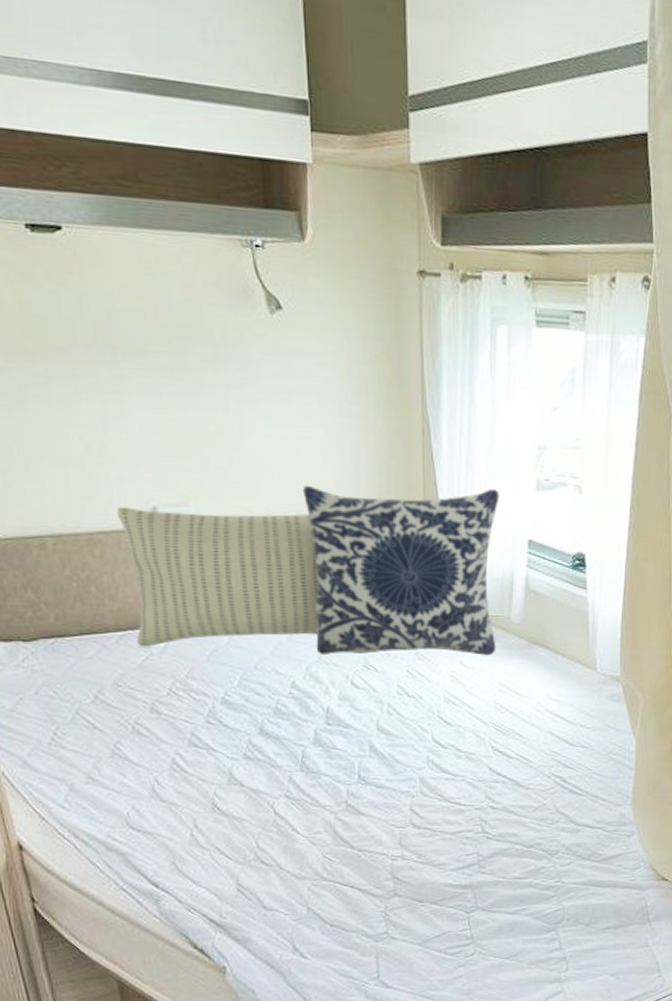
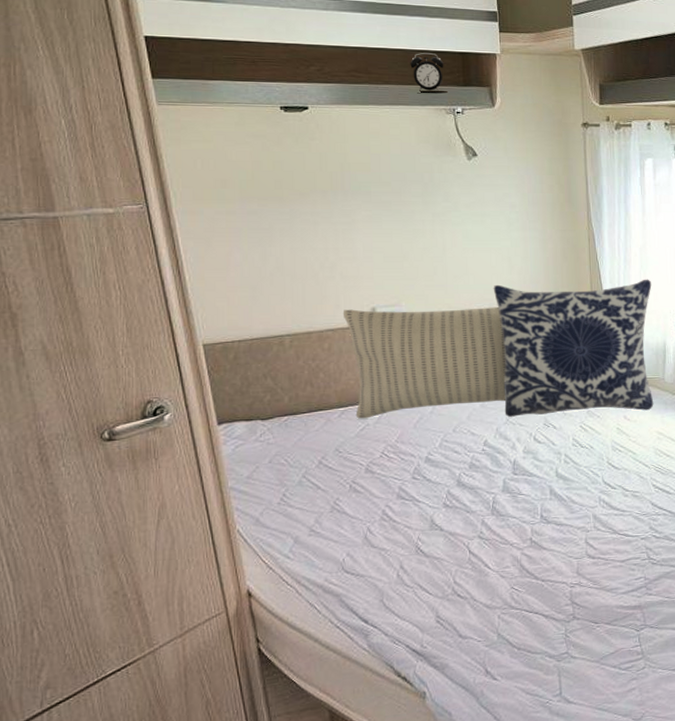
alarm clock: none [193,156,245,218] -> present [410,53,449,94]

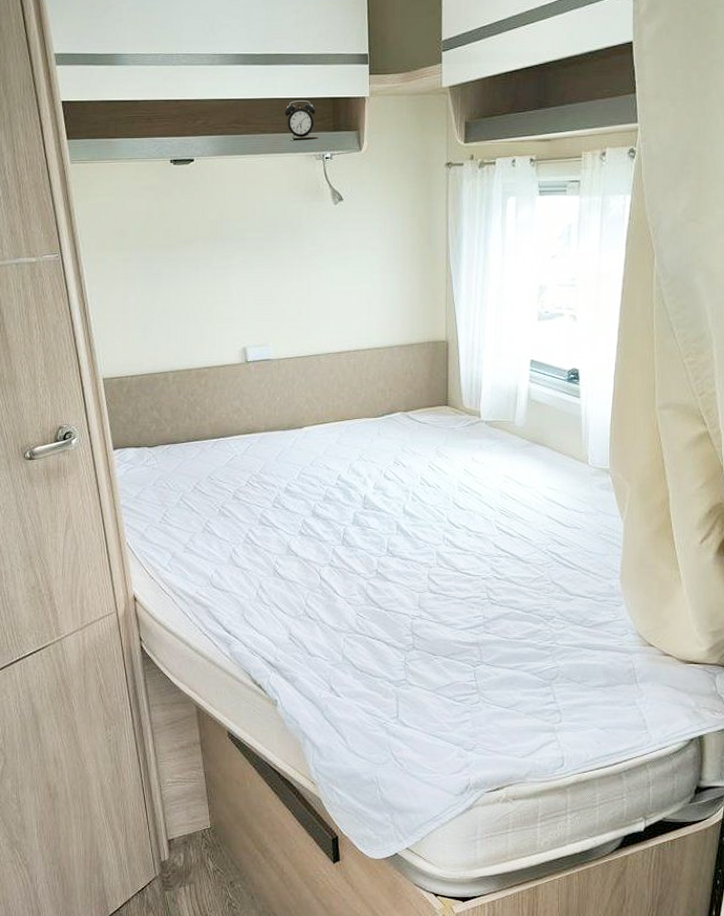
pillow: present [342,306,506,419] -> none [218,347,362,450]
cushion: present [493,279,654,417] -> none [352,321,507,454]

